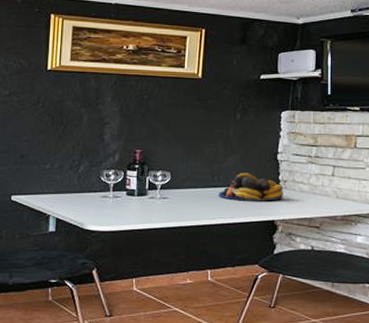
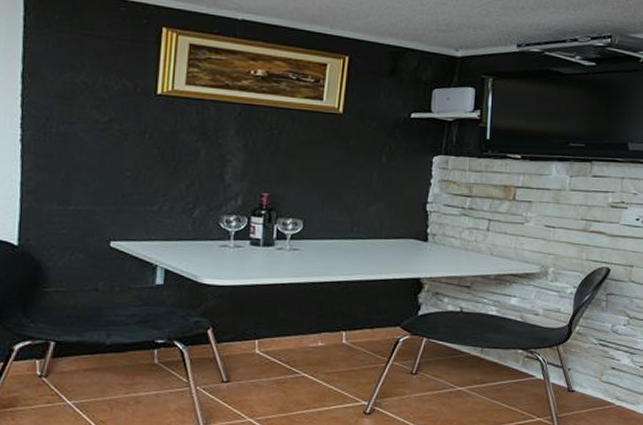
fruit bowl: present [219,172,284,202] -> none [358,223,432,257]

